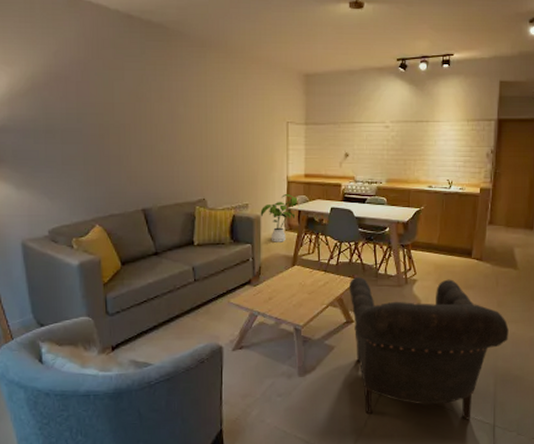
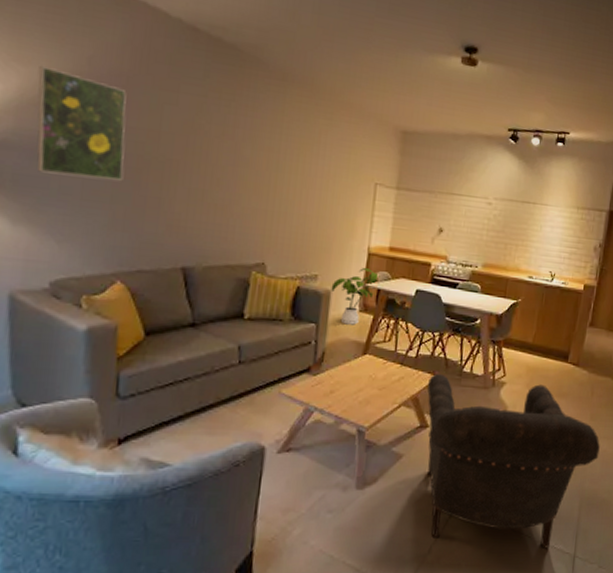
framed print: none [20,65,91,147] -> present [37,66,127,181]

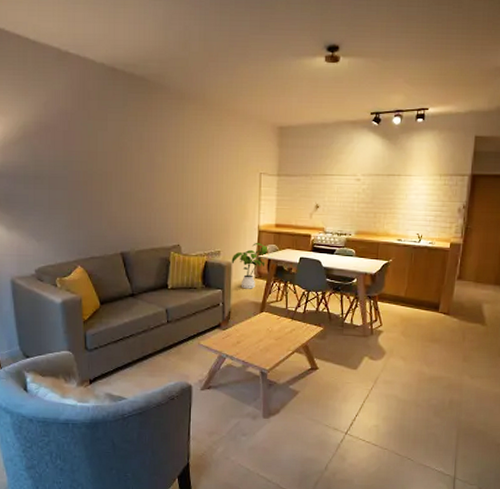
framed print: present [37,66,127,181] -> none [13,115,75,192]
armchair: present [427,373,600,549] -> none [315,325,474,470]

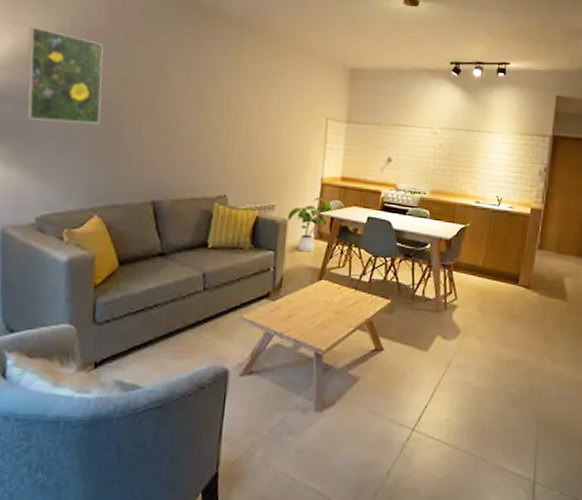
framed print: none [13,115,75,192] -> present [26,27,104,124]

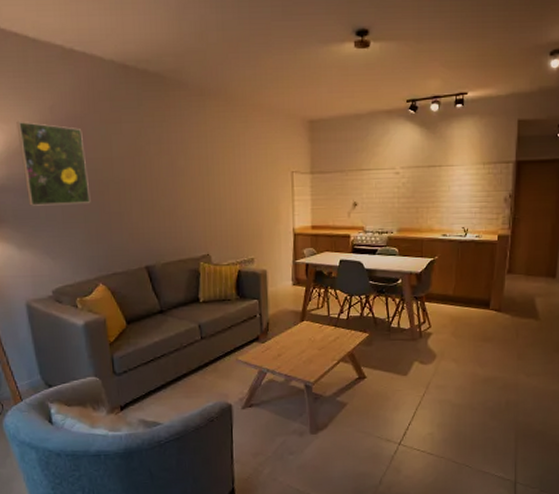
house plant: present [287,198,333,252] -> none [266,247,307,298]

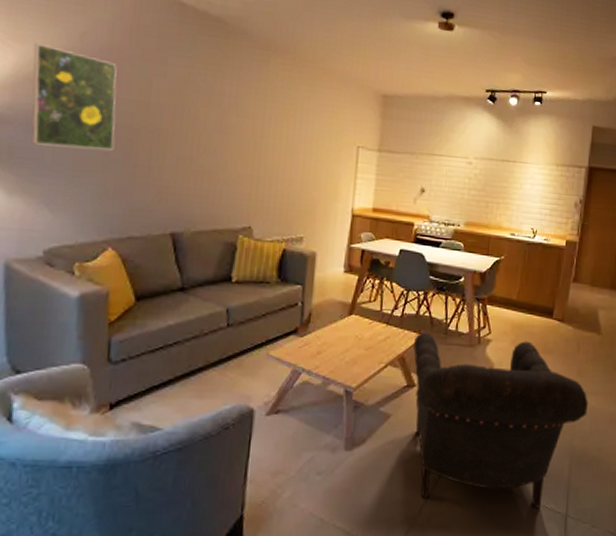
armchair: none [361,330,530,477] -> present [413,331,588,508]

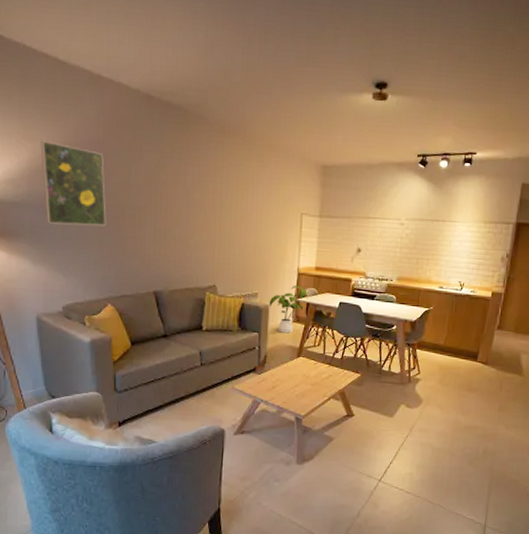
house plant: none [316,229,364,286] -> present [269,286,309,333]
armchair: present [413,331,588,508] -> none [352,371,508,518]

